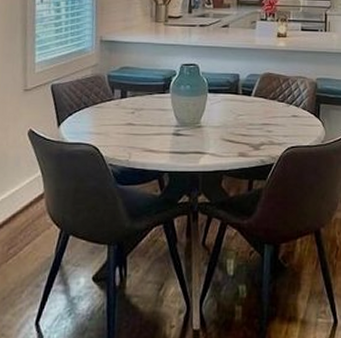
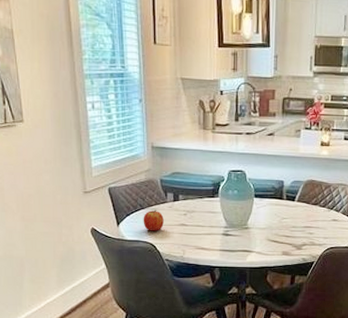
apple: none [86,108,109,132] -> present [143,210,164,231]

